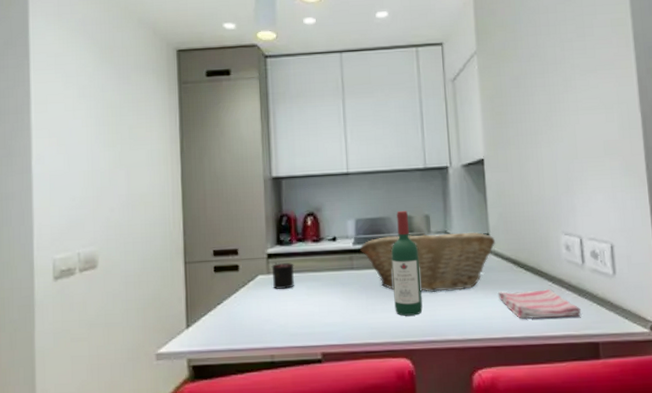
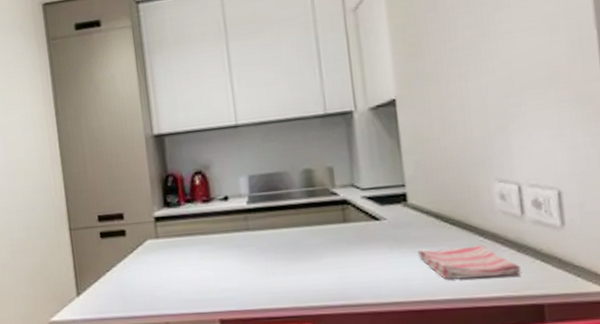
candle: present [271,256,295,289] -> none [160,219,186,254]
fruit basket: present [360,231,496,293] -> none [255,183,413,254]
wine bottle: present [391,210,423,316] -> none [290,163,330,279]

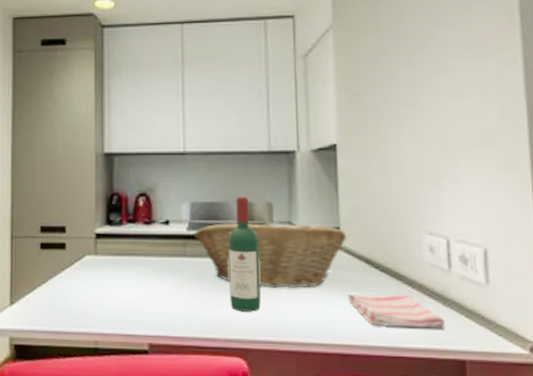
fruit basket: none [255,183,413,254] -> present [195,222,347,289]
wine bottle: none [290,163,330,279] -> present [228,196,261,312]

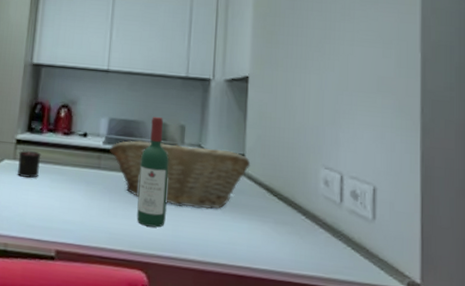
candle: none [99,236,124,272] -> present [17,142,42,178]
dish towel: present [347,293,446,329] -> none [246,217,334,259]

